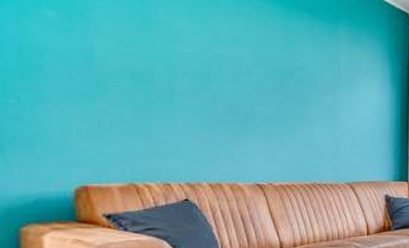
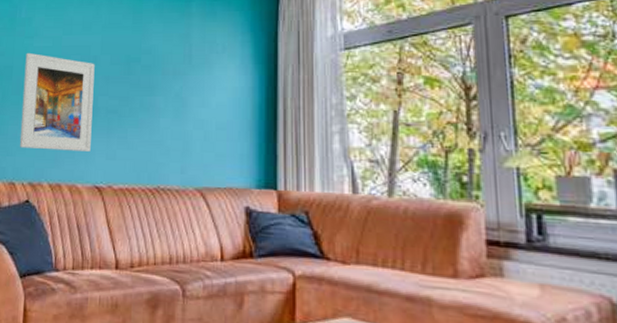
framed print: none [168,57,249,154] -> present [19,52,95,151]

